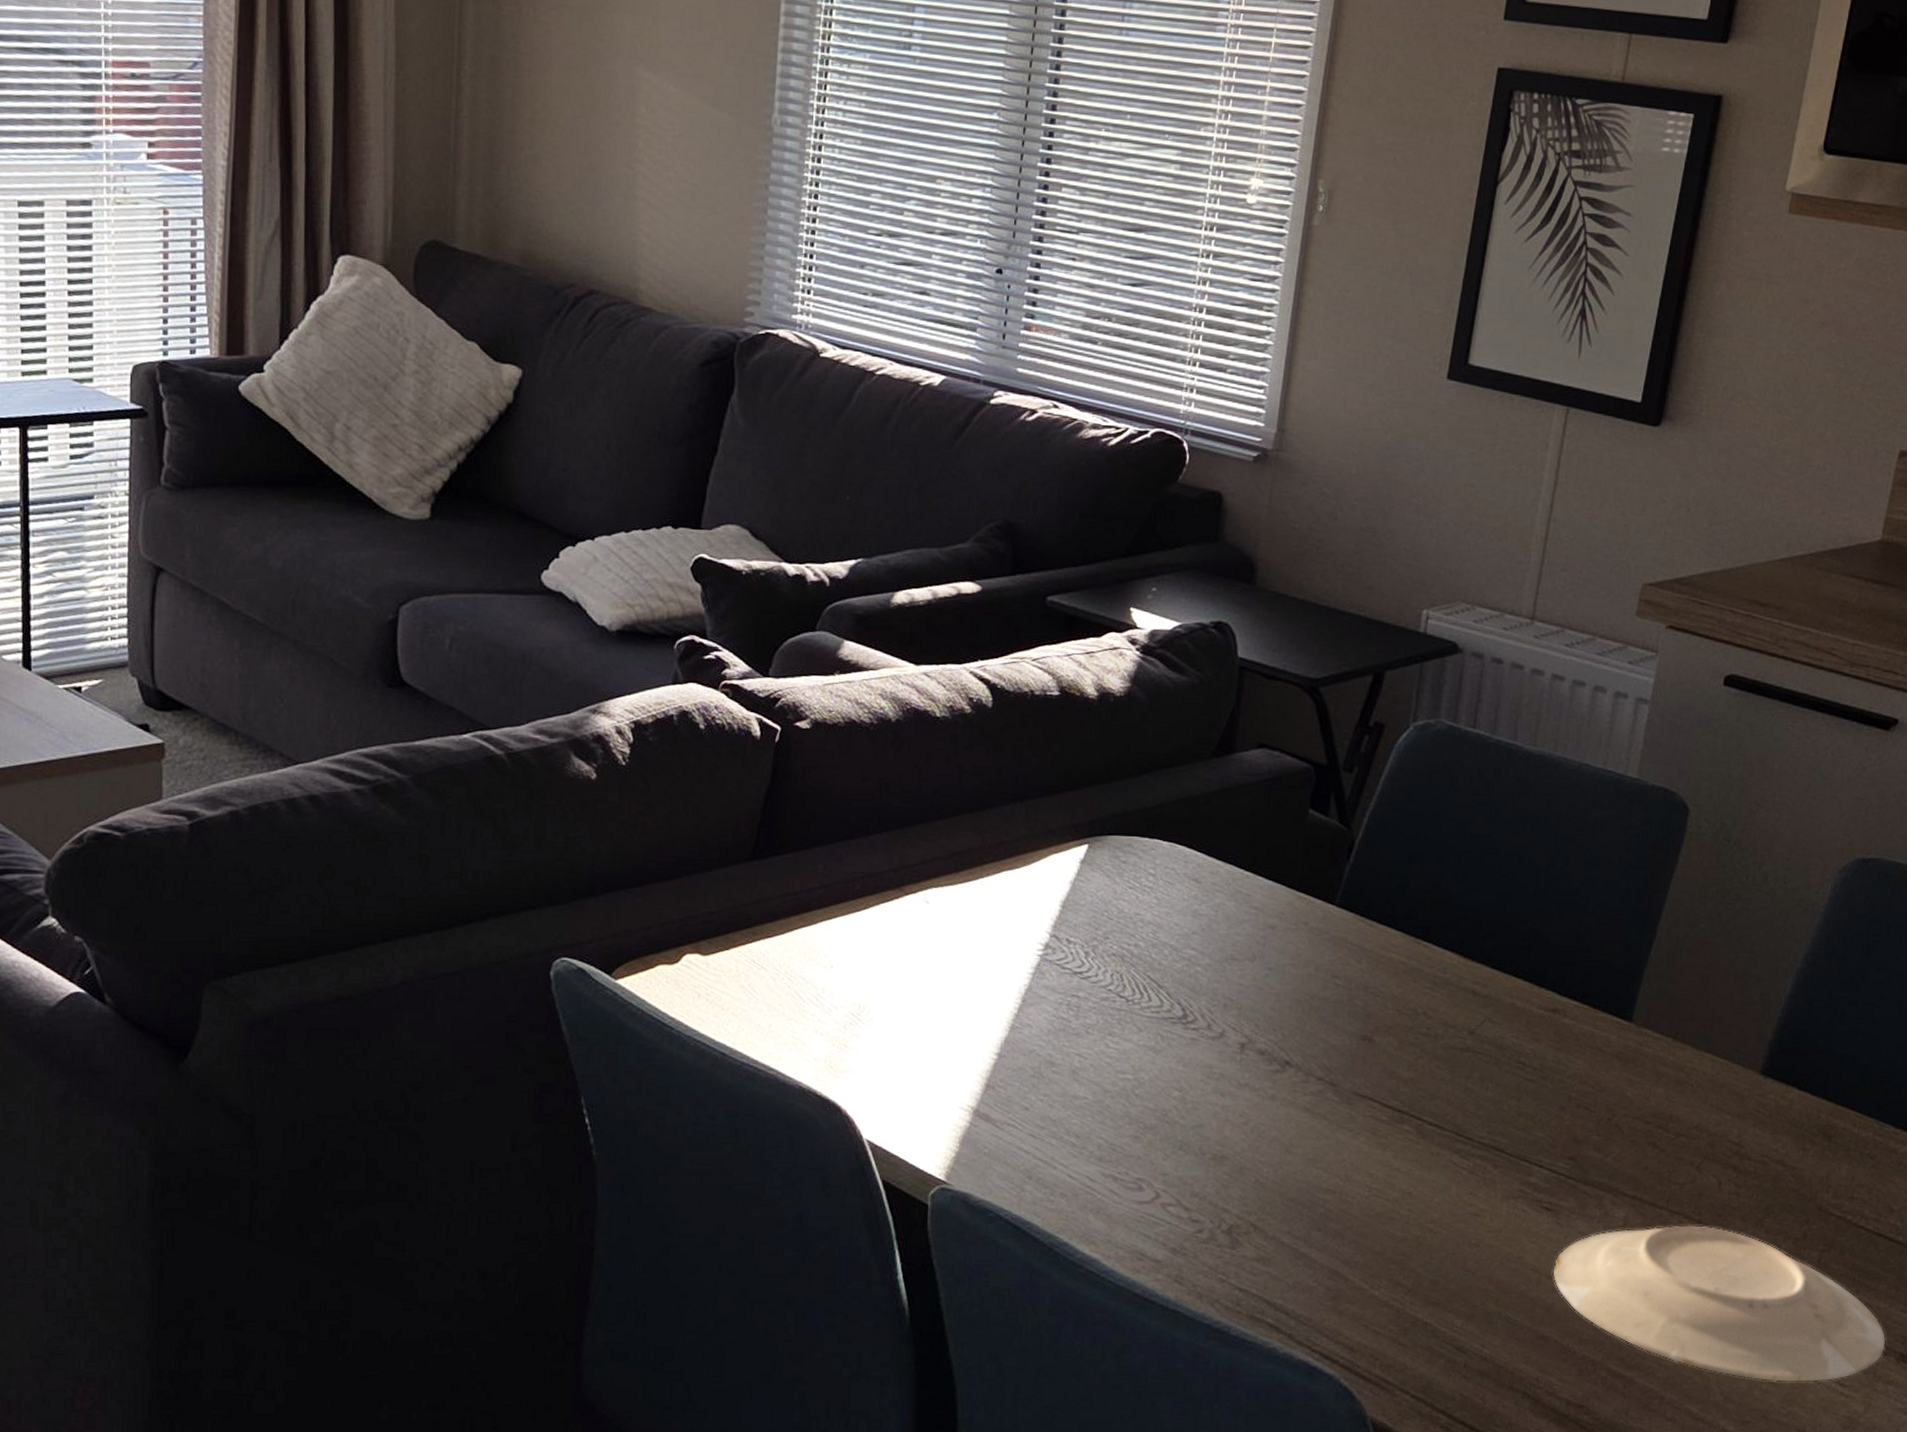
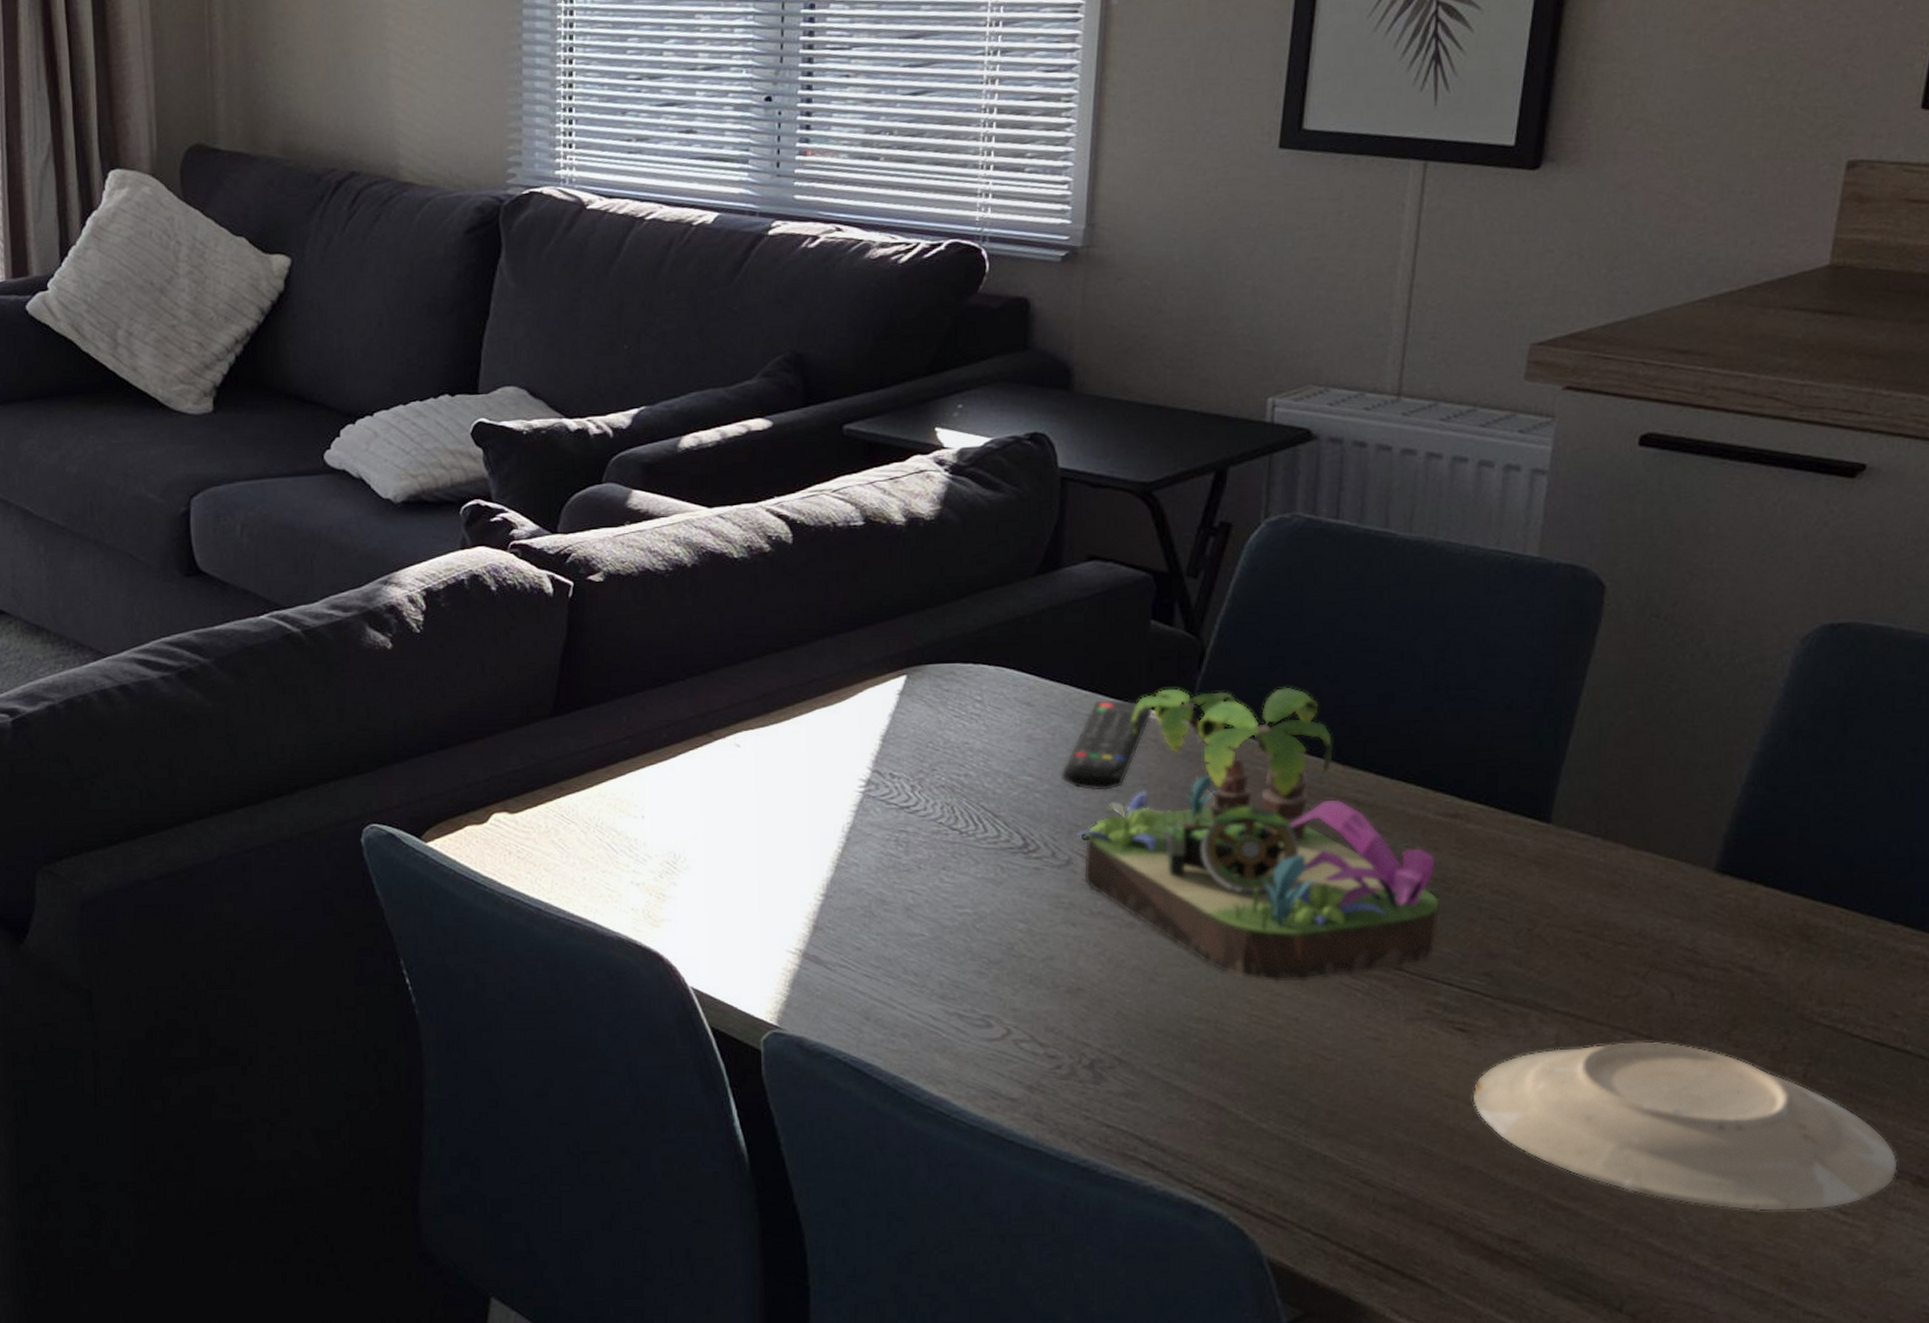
remote control: none [1221,881,1306,968] -> present [1062,699,1153,791]
plant: none [1231,875,1537,1158] -> present [1076,686,1440,982]

